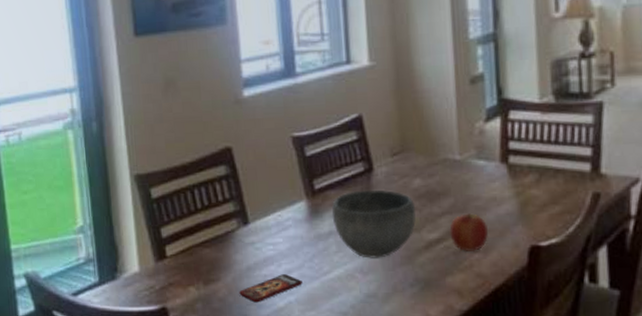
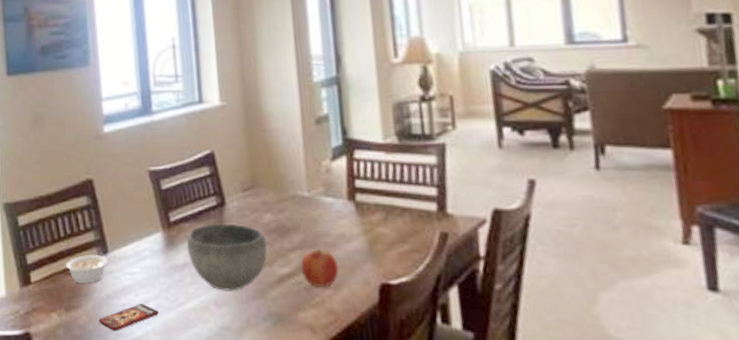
legume: none [203,225,257,256] -> present [65,254,116,284]

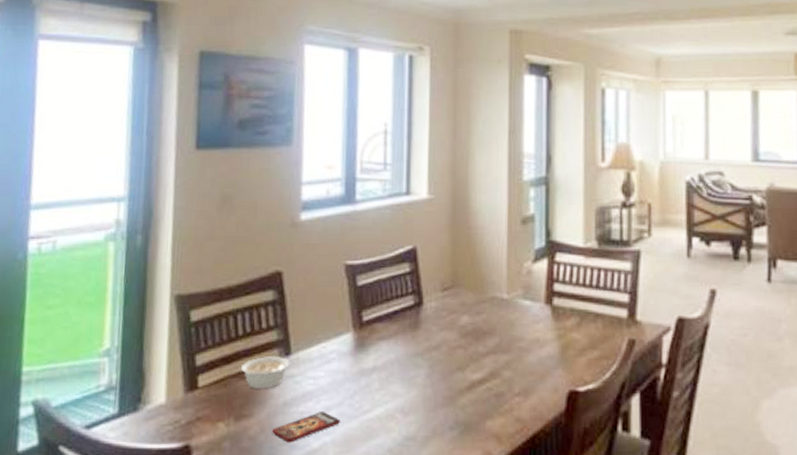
bowl: present [186,223,268,291] -> none [377,324,462,398]
fruit: present [300,249,338,287] -> none [493,354,529,394]

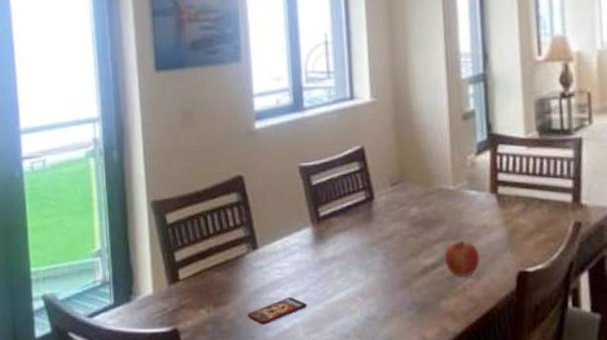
legume: present [240,355,299,389] -> none [214,250,266,280]
fruit: none [493,354,529,394] -> present [444,240,479,276]

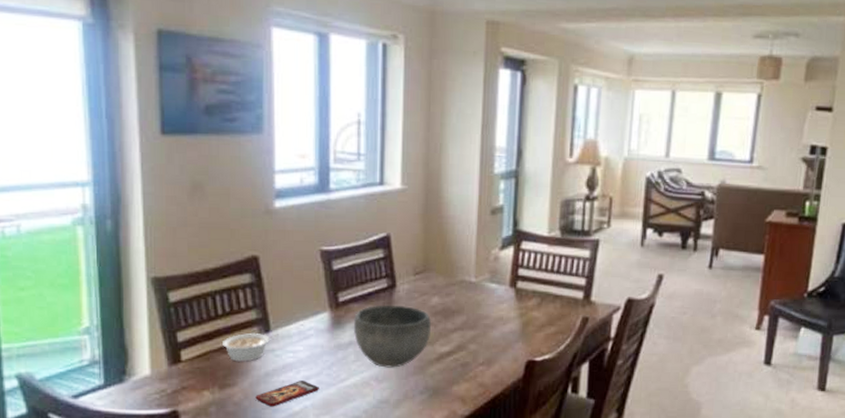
legume: none [214,250,266,280] -> present [221,332,279,362]
bowl: none [335,217,414,283] -> present [353,305,432,368]
fruit: present [444,240,479,276] -> none [459,330,493,364]

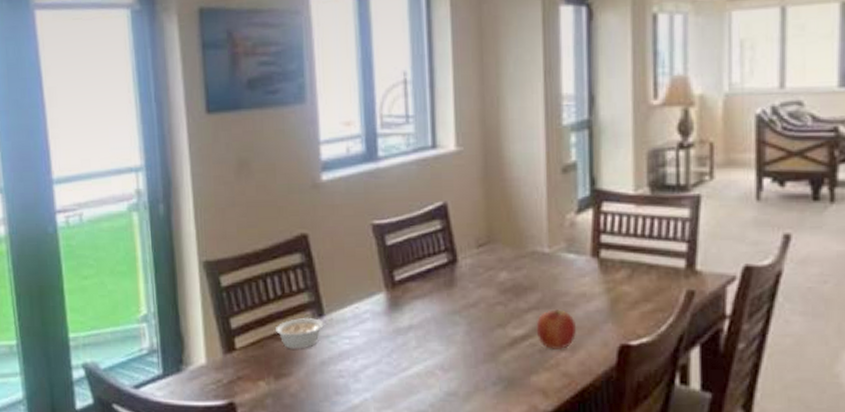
smartphone: present [255,381,319,407] -> none [312,370,379,399]
bowl: present [353,305,432,368] -> none [412,282,501,355]
fruit: none [459,330,493,364] -> present [536,309,576,349]

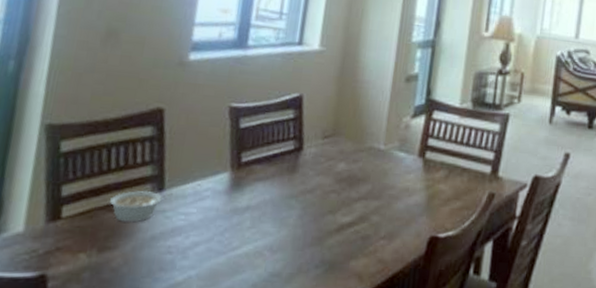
fruit: present [536,309,576,349] -> none [361,201,397,237]

